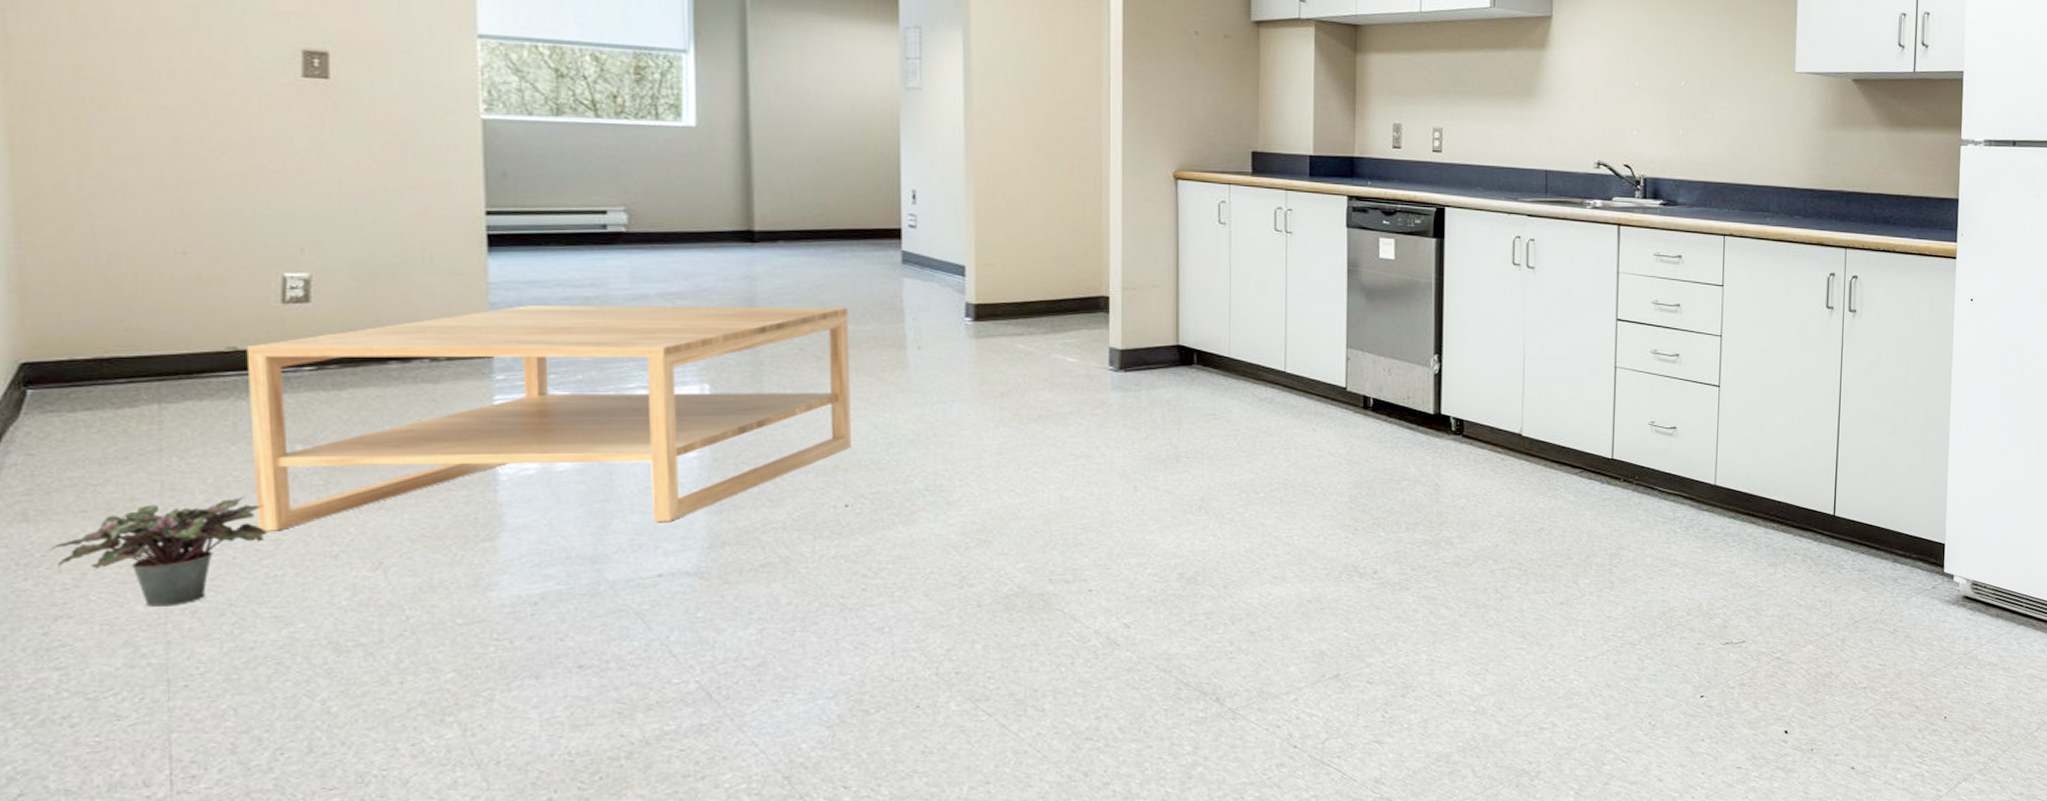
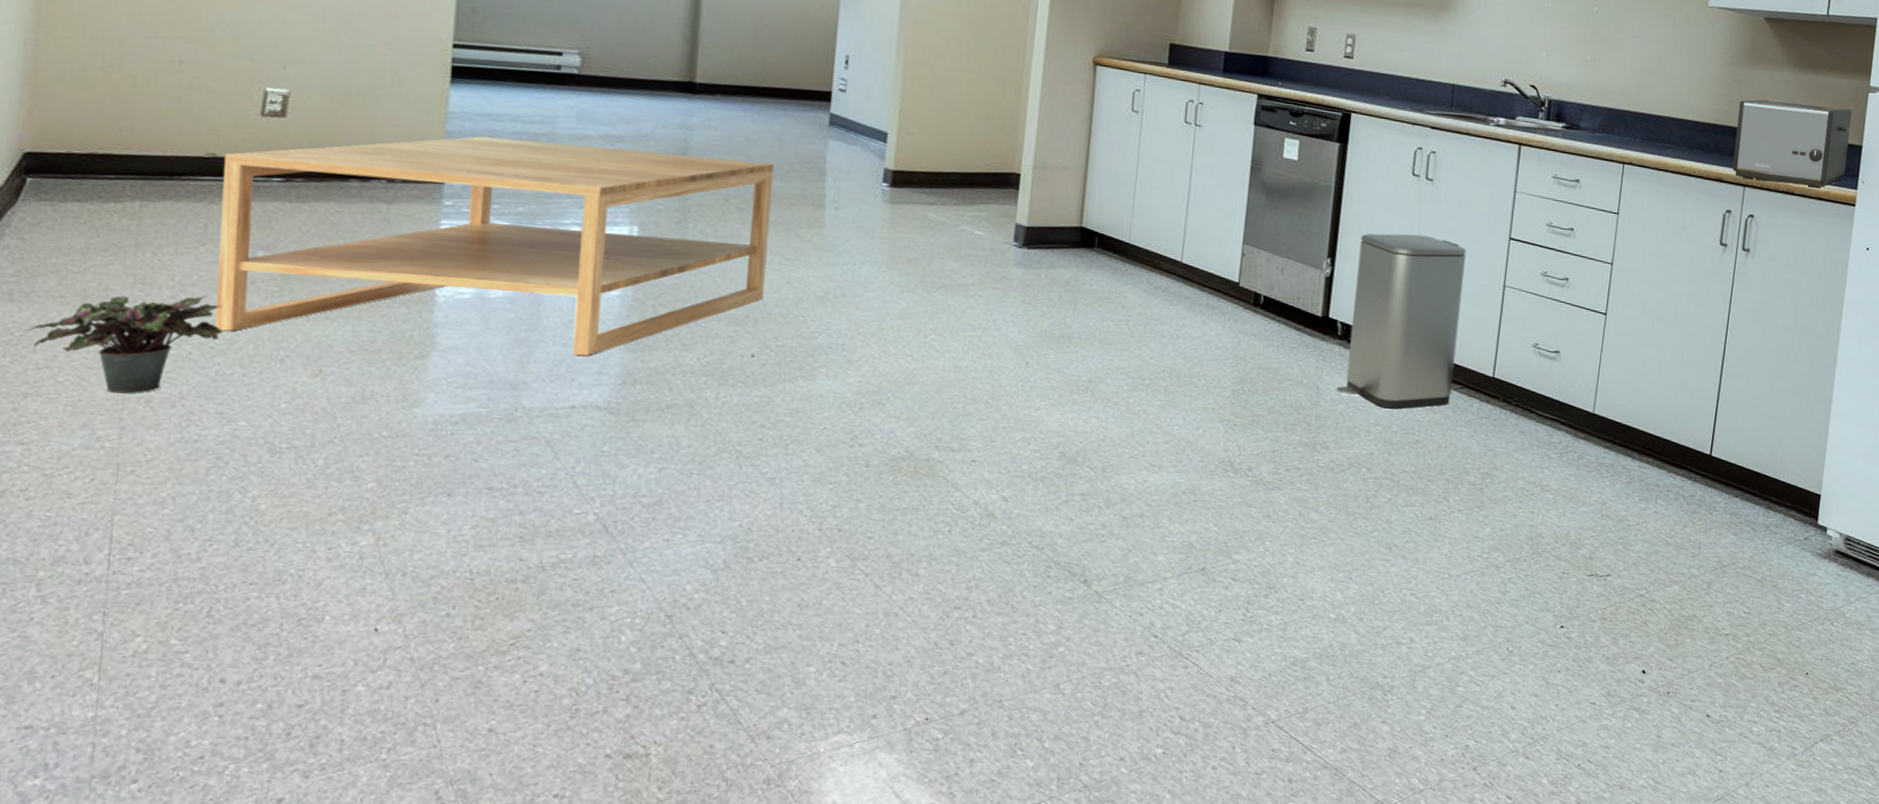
pedal bin: none [1455,324,1575,499] -> present [1336,233,1467,409]
toaster: none [1832,160,1946,244] -> present [1732,99,1853,188]

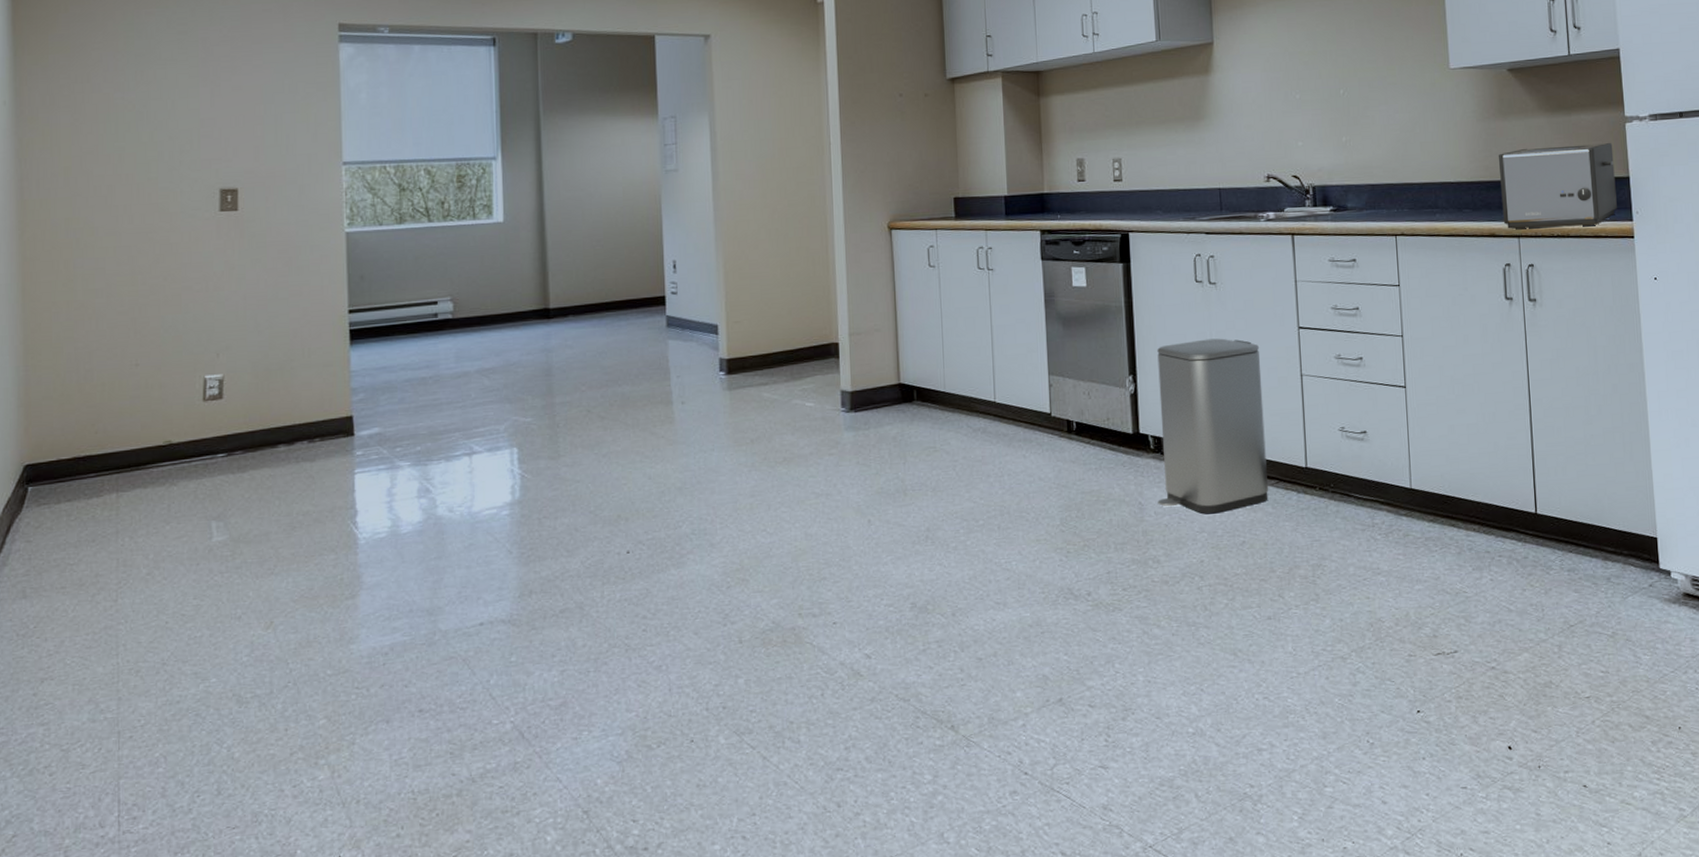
potted plant: present [28,295,224,394] -> none [39,569,191,668]
table: present [215,136,774,356] -> none [177,370,631,598]

